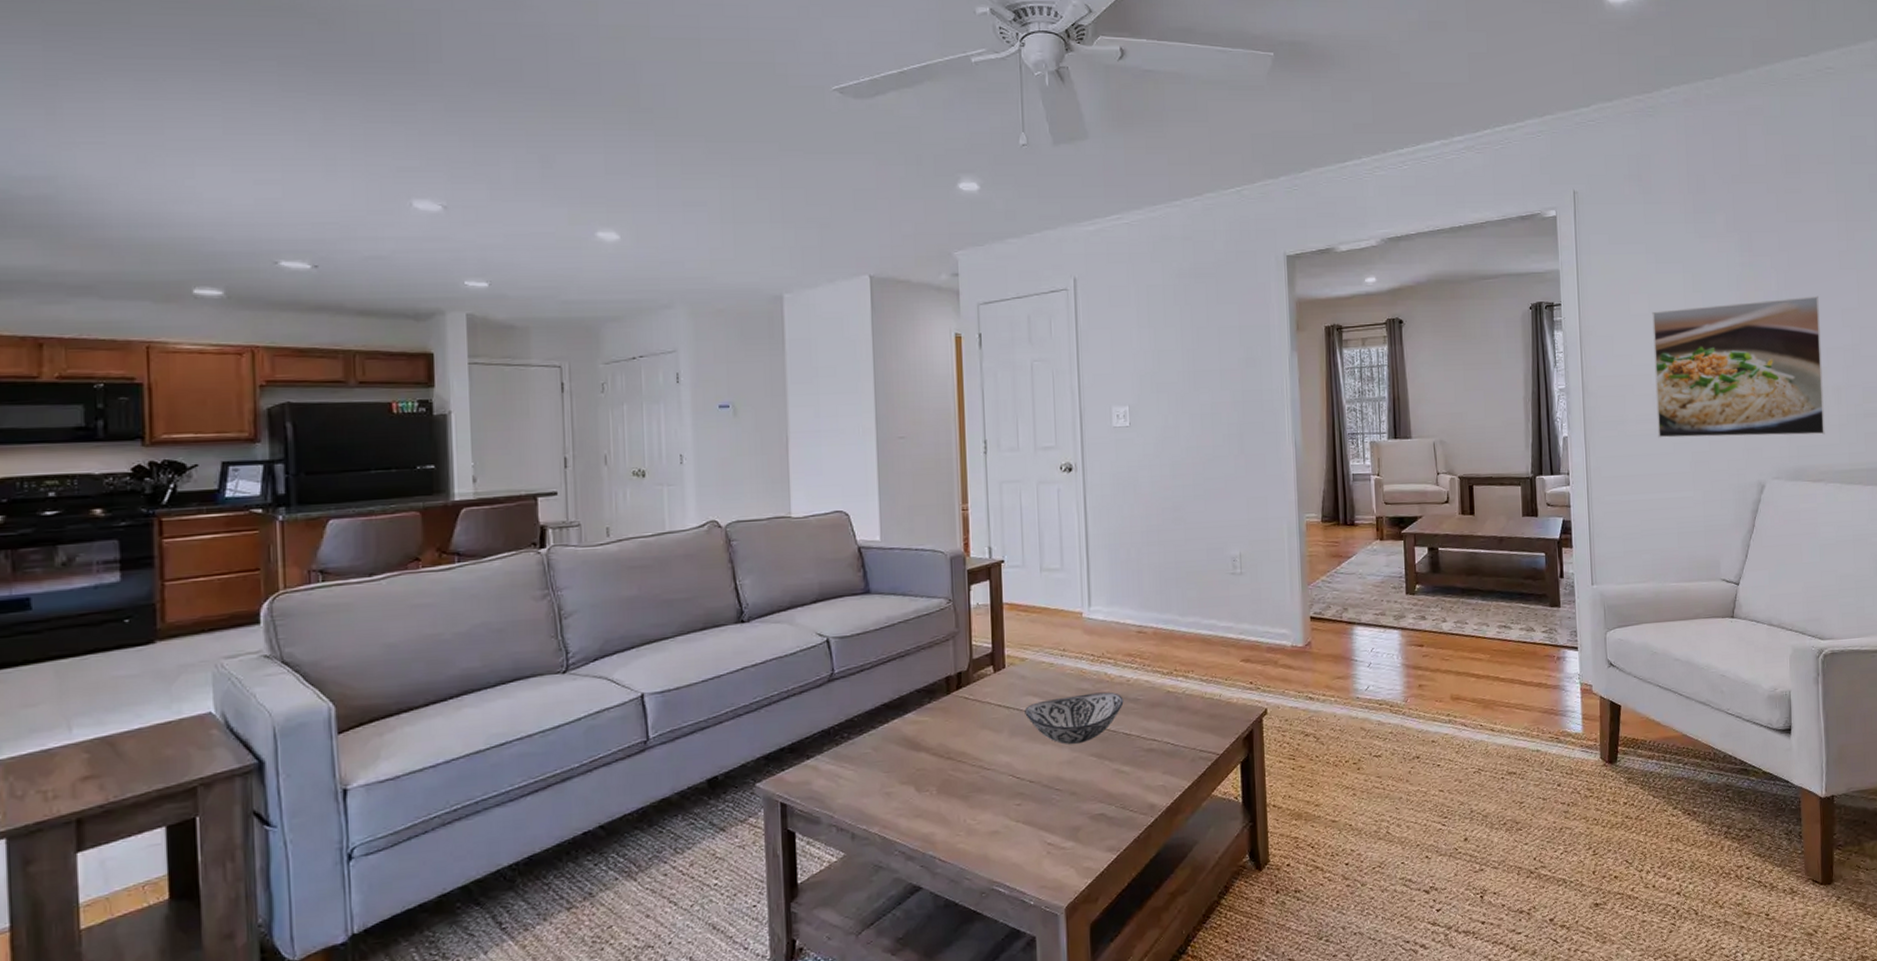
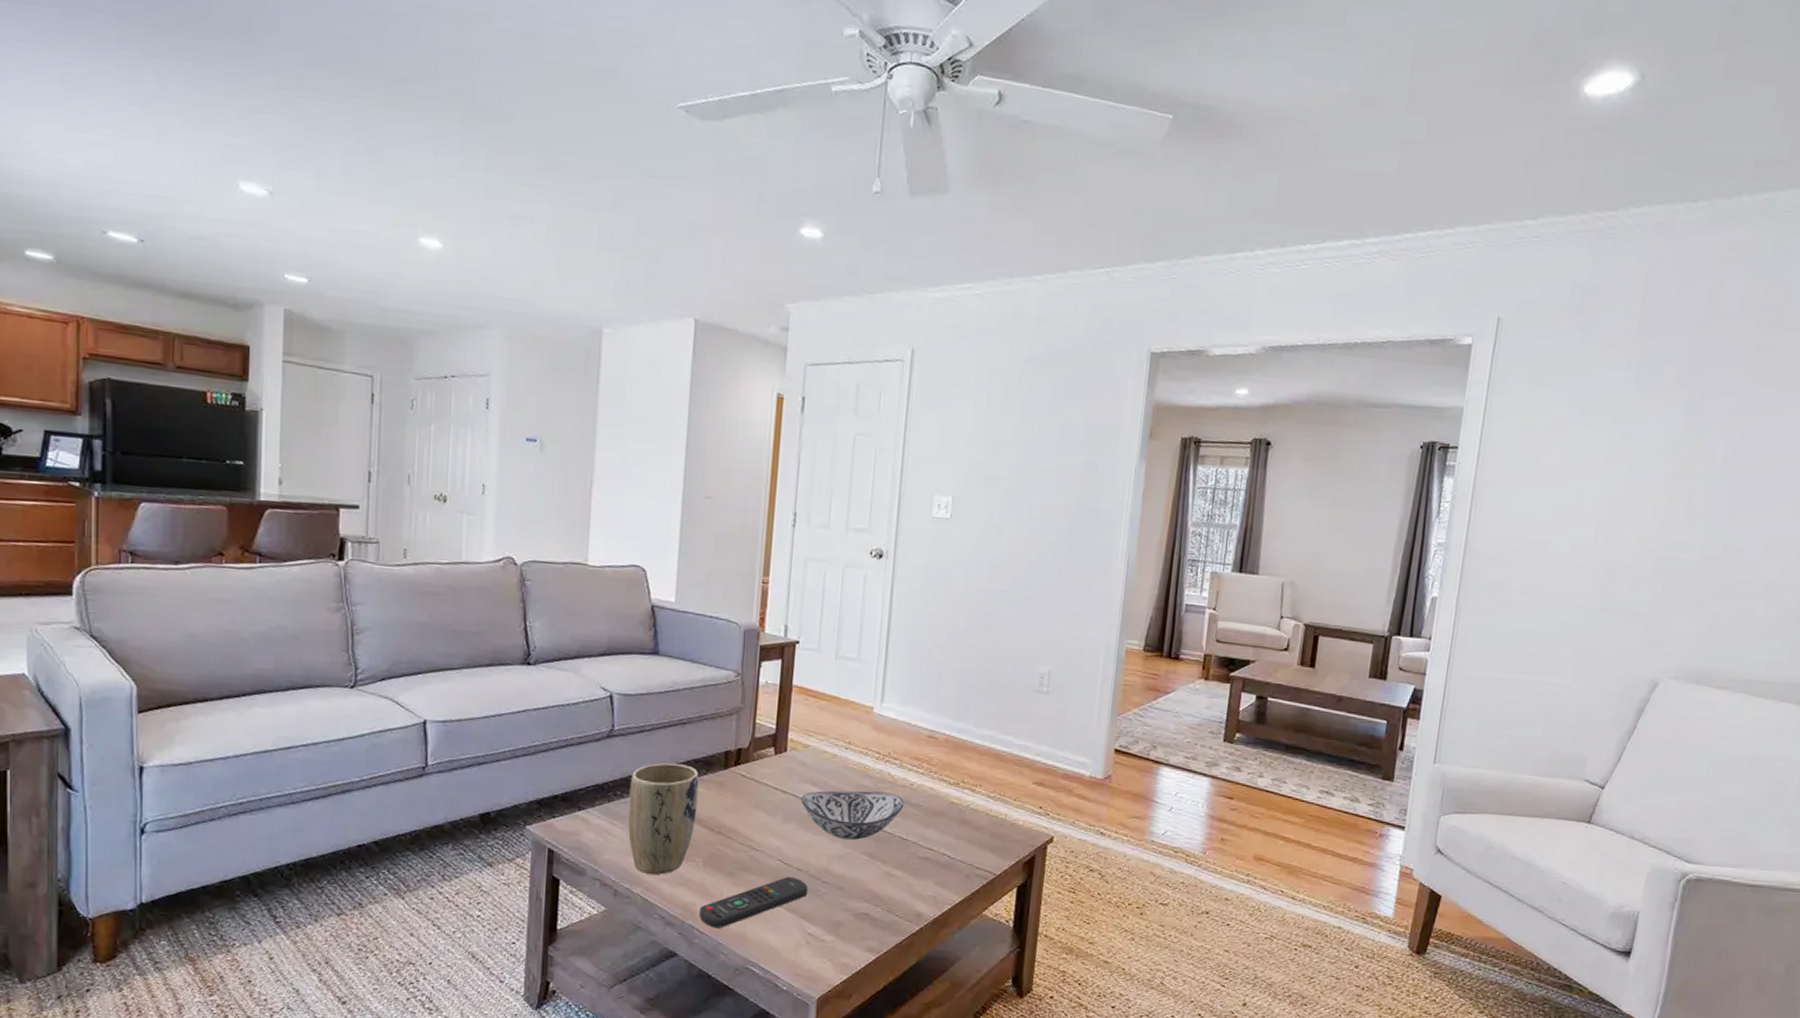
plant pot: none [856,696,925,812] -> present [627,763,699,875]
remote control: none [939,790,1043,855] -> present [699,877,808,929]
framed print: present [1652,296,1825,438] -> none [1543,469,1771,637]

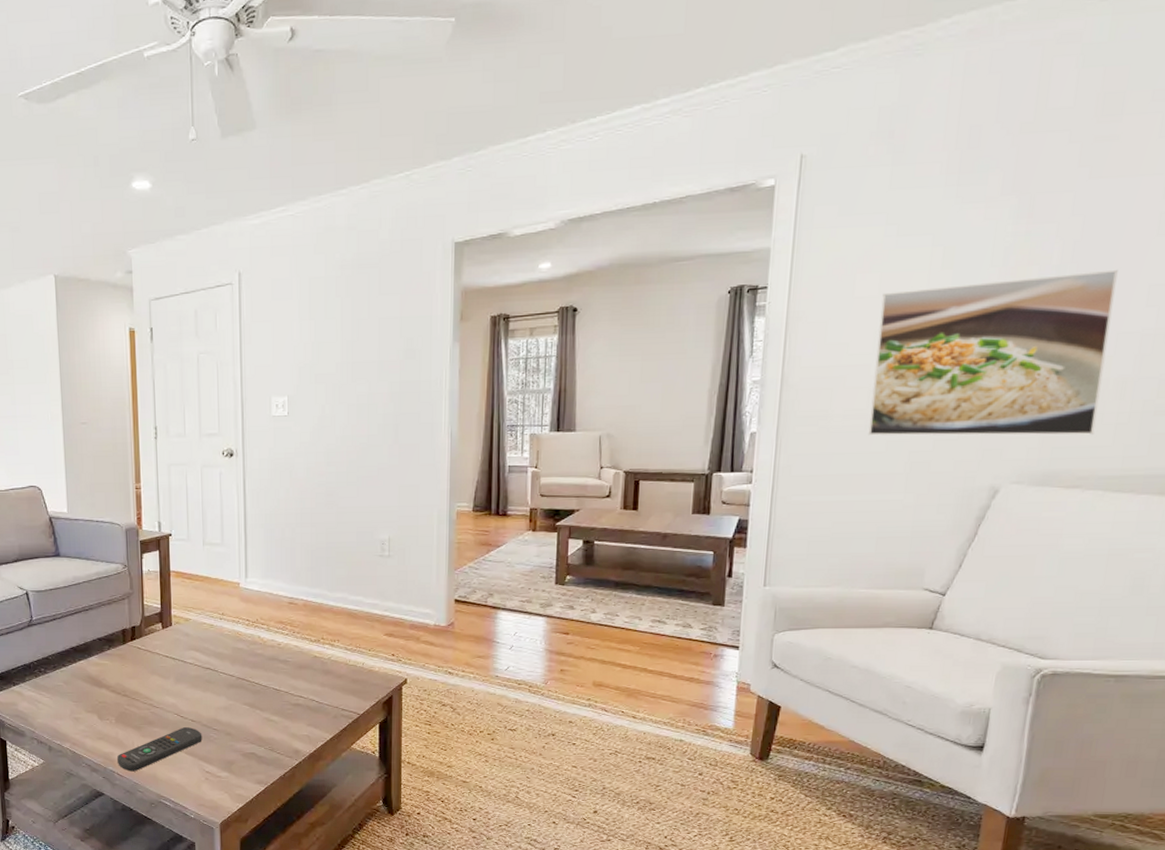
plant pot: present [627,763,699,875] -> none [50,642,106,732]
decorative bowl: present [801,790,904,840] -> none [188,652,275,693]
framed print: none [1543,469,1771,637] -> present [868,269,1118,436]

